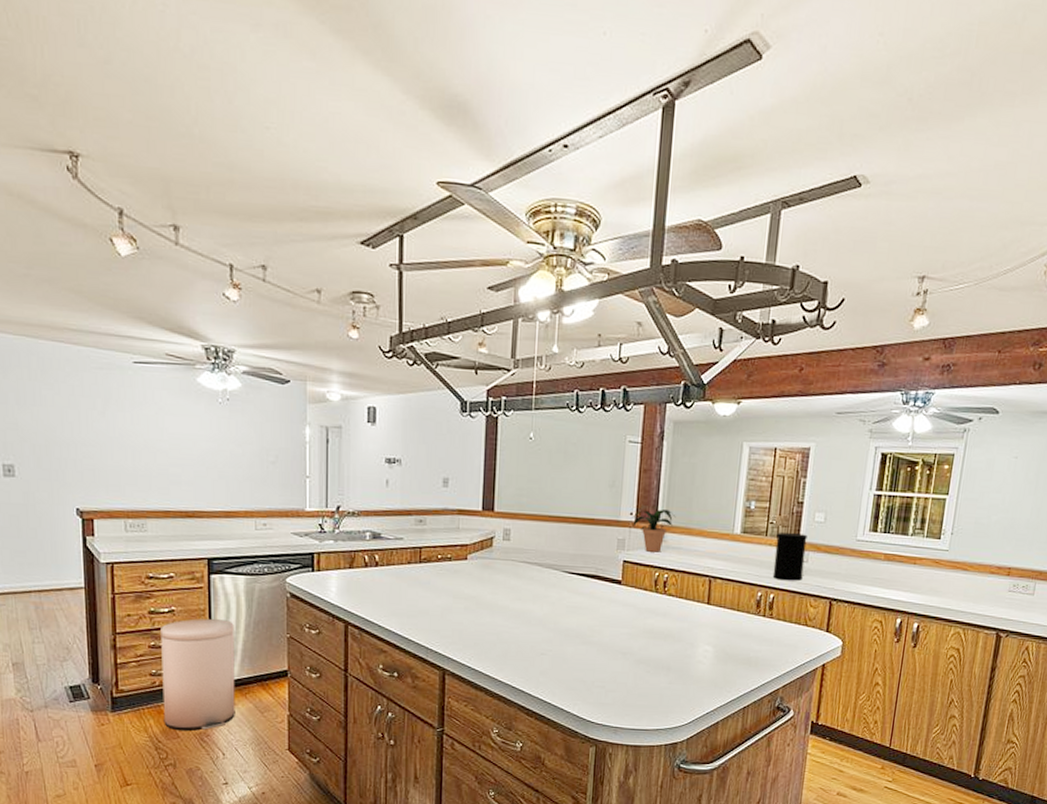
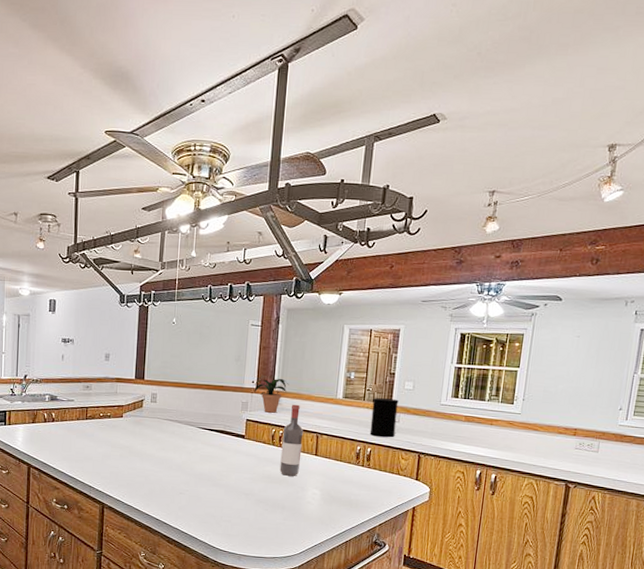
wine bottle: none [664,541,694,630] -> present [279,404,304,476]

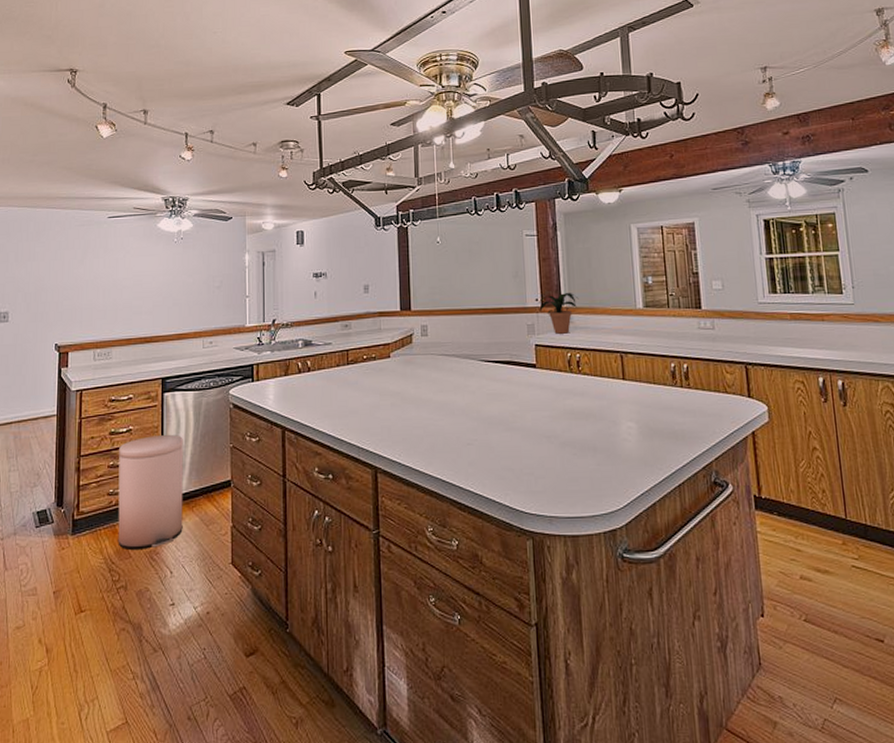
wine bottle: present [279,404,304,476] -> none [580,320,607,409]
canister: present [369,398,399,438] -> none [678,302,713,350]

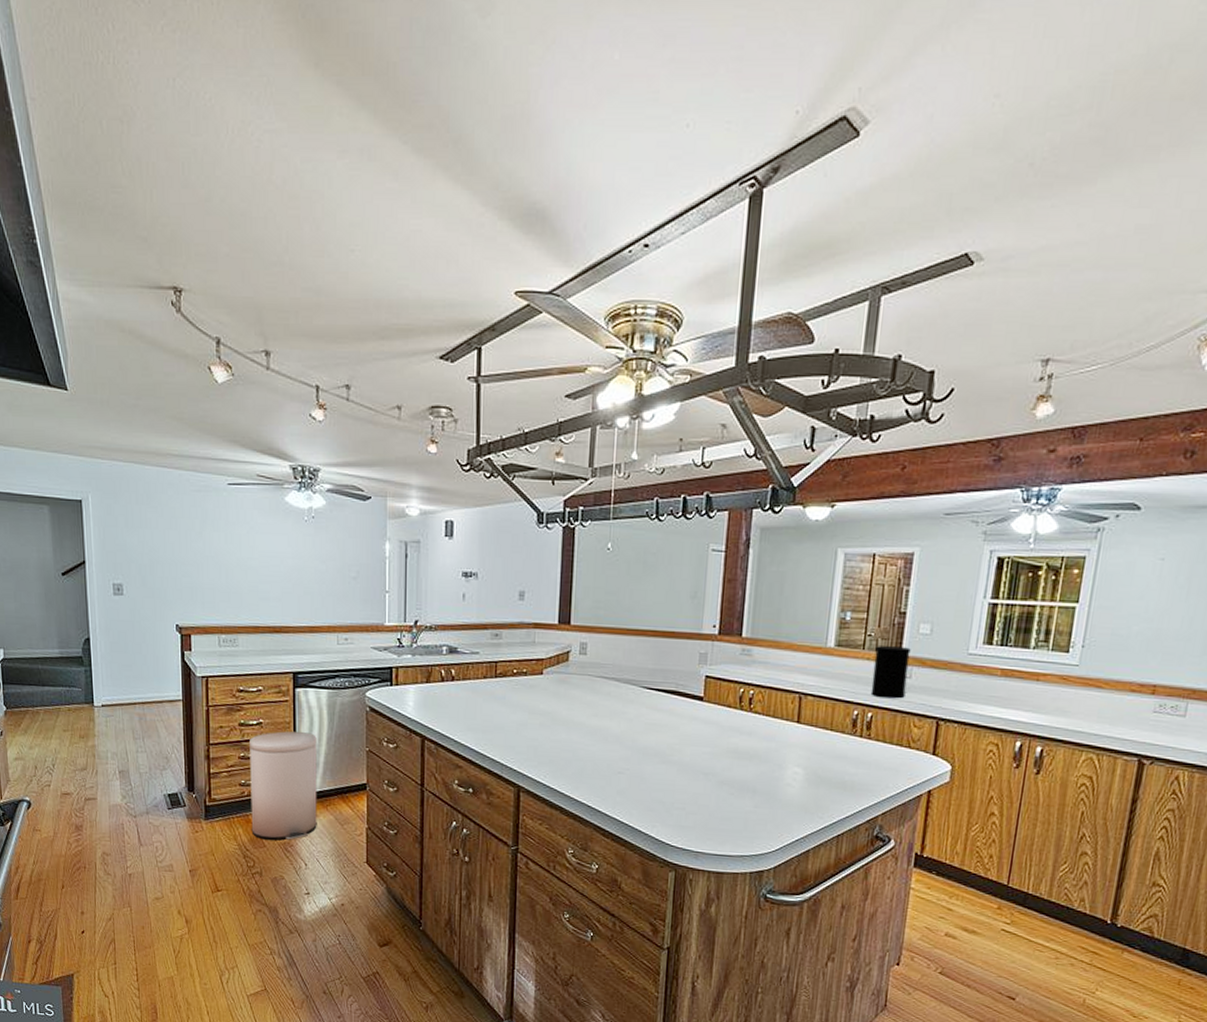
potted plant: present [539,293,579,334] -> none [715,621,763,667]
canister: none [678,302,713,350] -> present [870,646,911,699]

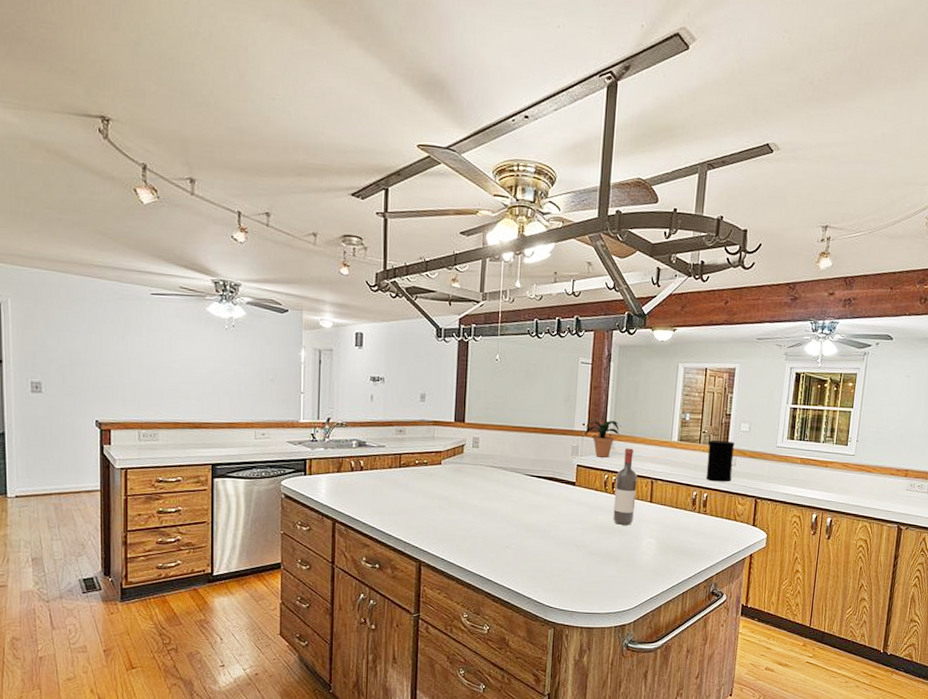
pedal bin: present [249,731,317,841] -> none [168,517,234,618]
potted plant: none [715,621,763,667] -> present [585,421,622,458]
wine bottle: none [749,655,782,750] -> present [613,448,638,525]

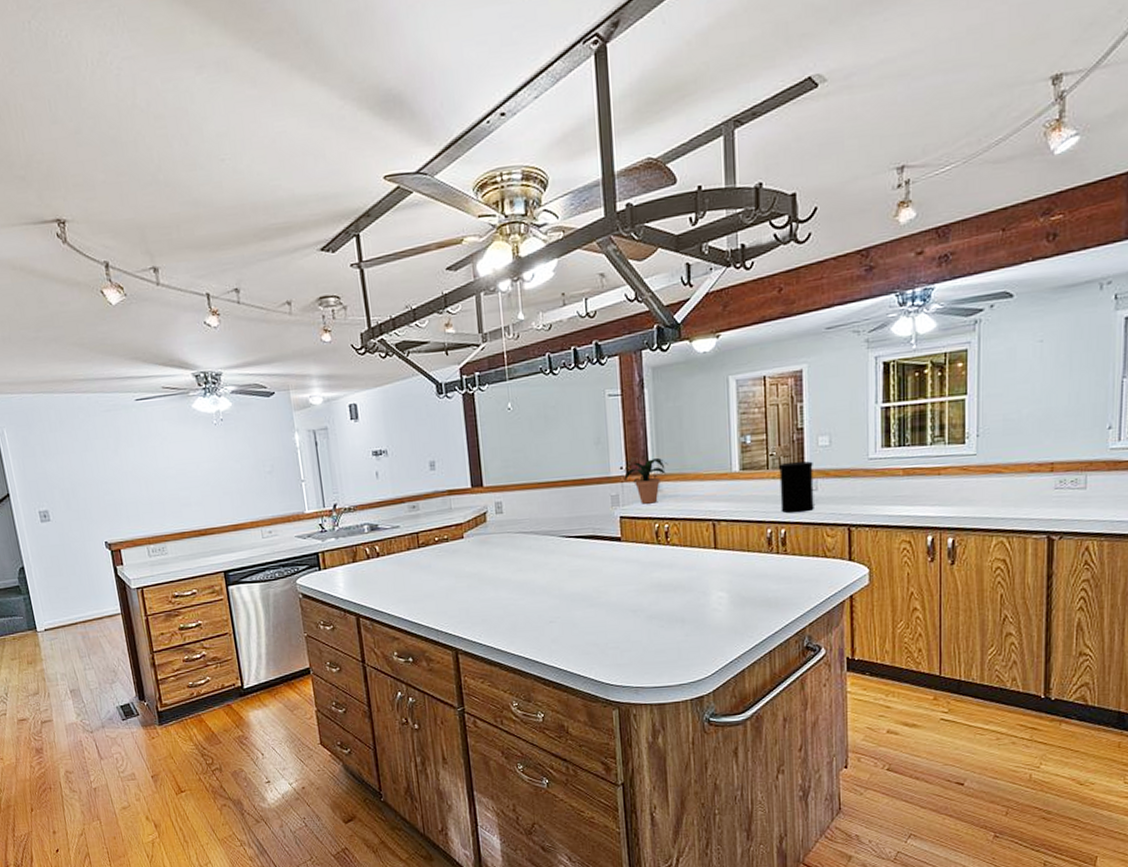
wine bottle: present [613,448,638,525] -> none [668,487,698,580]

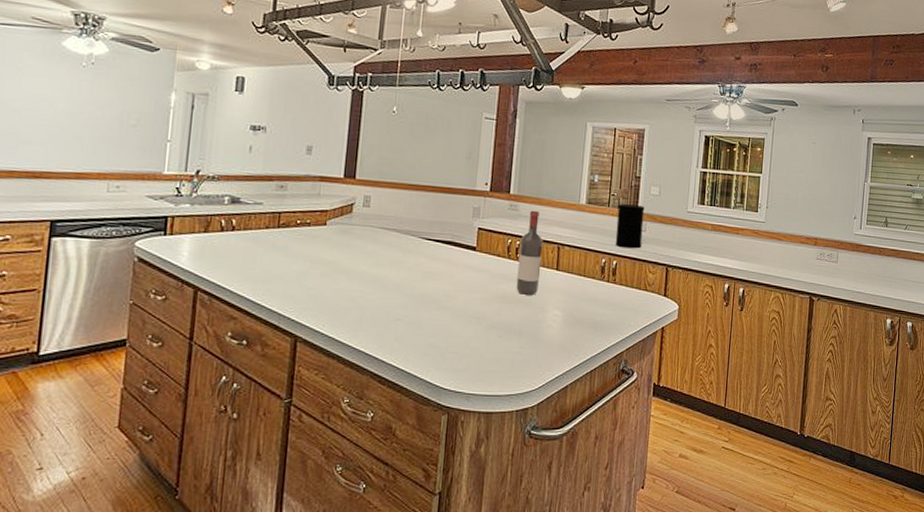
potted plant: present [624,458,668,504] -> none [487,180,528,221]
wine bottle: none [668,487,698,580] -> present [516,210,543,295]

